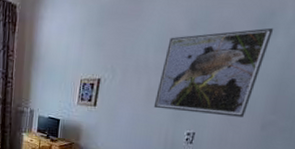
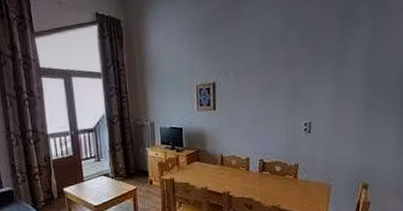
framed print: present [153,27,274,117] -> none [269,21,356,104]

